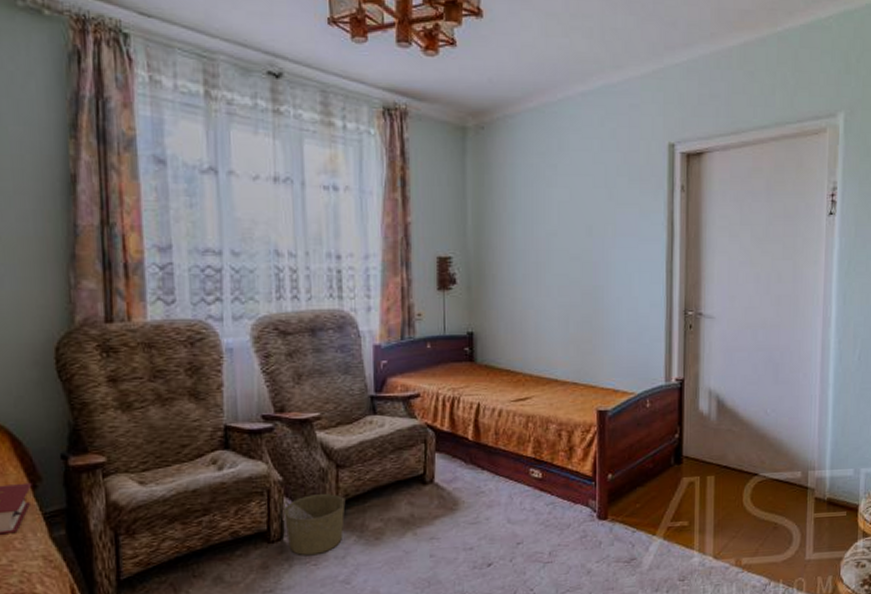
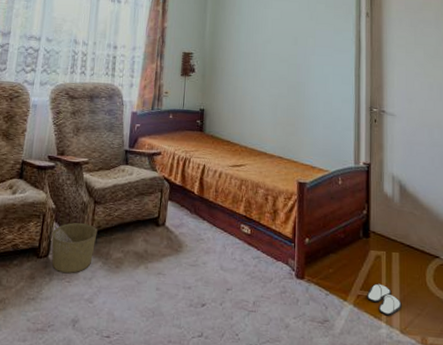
slippers: none [678,511,716,544] -> present [367,283,402,316]

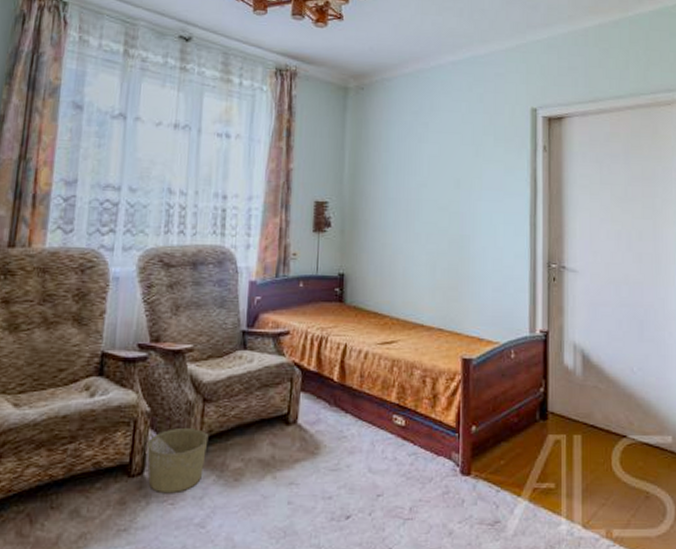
slippers: present [367,283,402,316] -> none [545,473,584,509]

